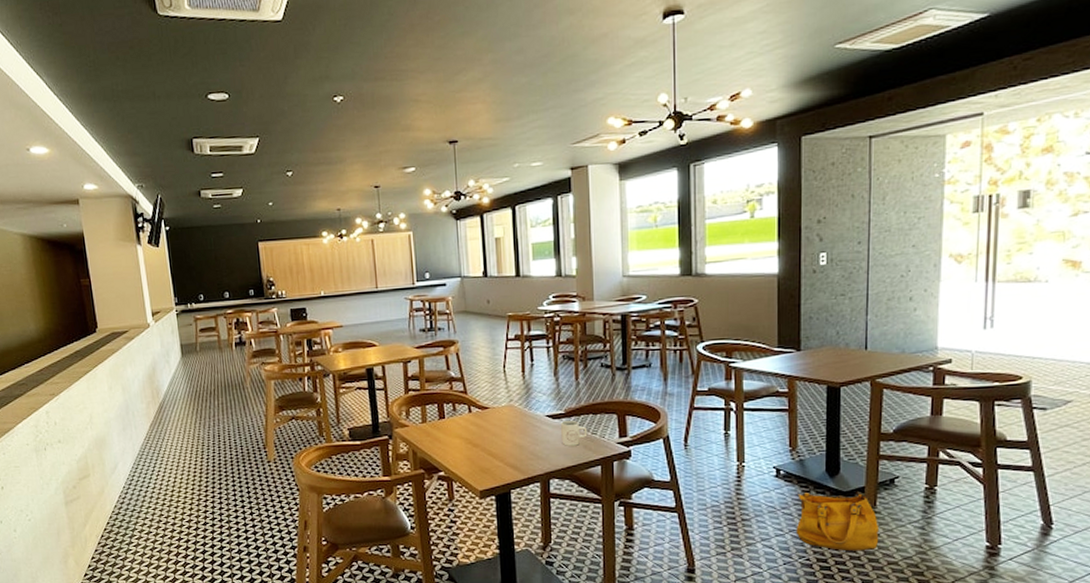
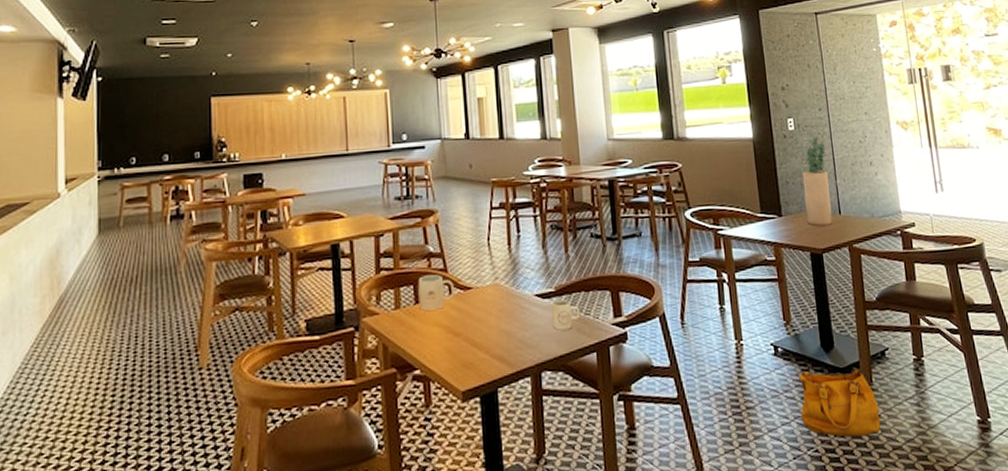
mug: none [441,396,474,426] -> present [418,274,456,312]
vase: none [828,271,860,361] -> present [802,137,833,227]

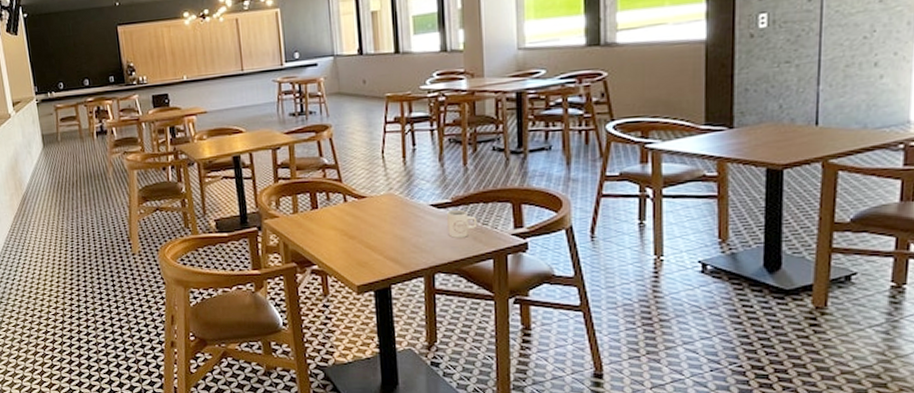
mug: present [418,274,456,312] -> none [314,184,350,217]
handbag: present [797,367,881,438] -> none [725,290,831,358]
vase: present [802,137,833,227] -> none [767,34,809,140]

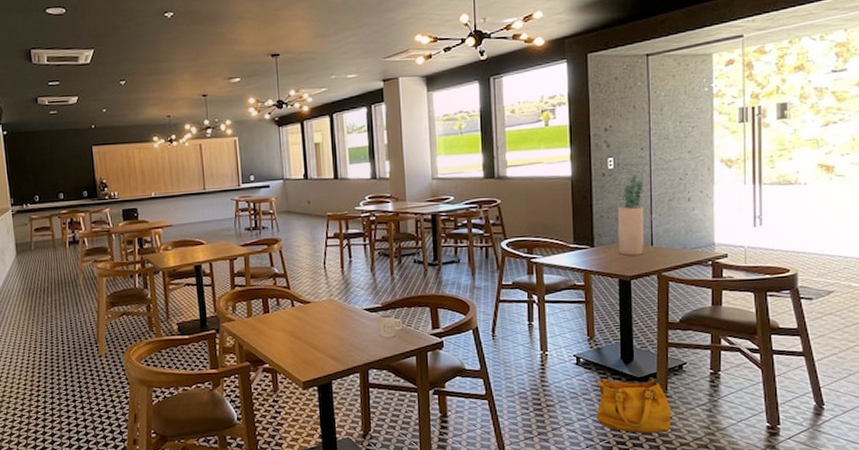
handbag: none [725,290,831,358] -> present [596,378,672,434]
vase: none [767,34,809,140] -> present [617,174,644,256]

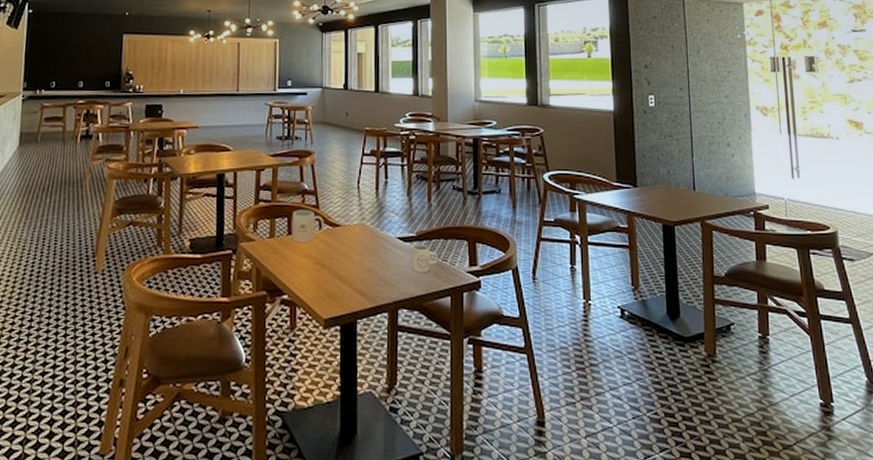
mug: none [266,291,297,320] -> present [291,210,325,243]
handbag: present [596,378,672,434] -> none [642,336,722,405]
vase: present [617,174,644,256] -> none [659,114,686,201]

